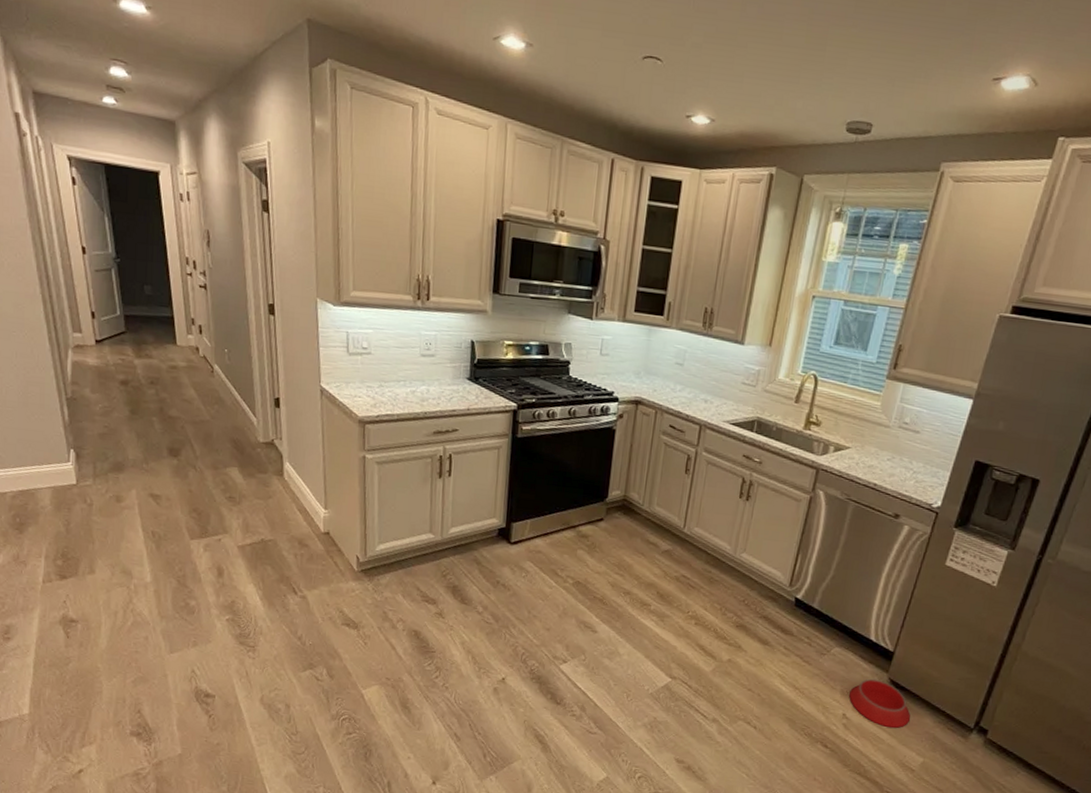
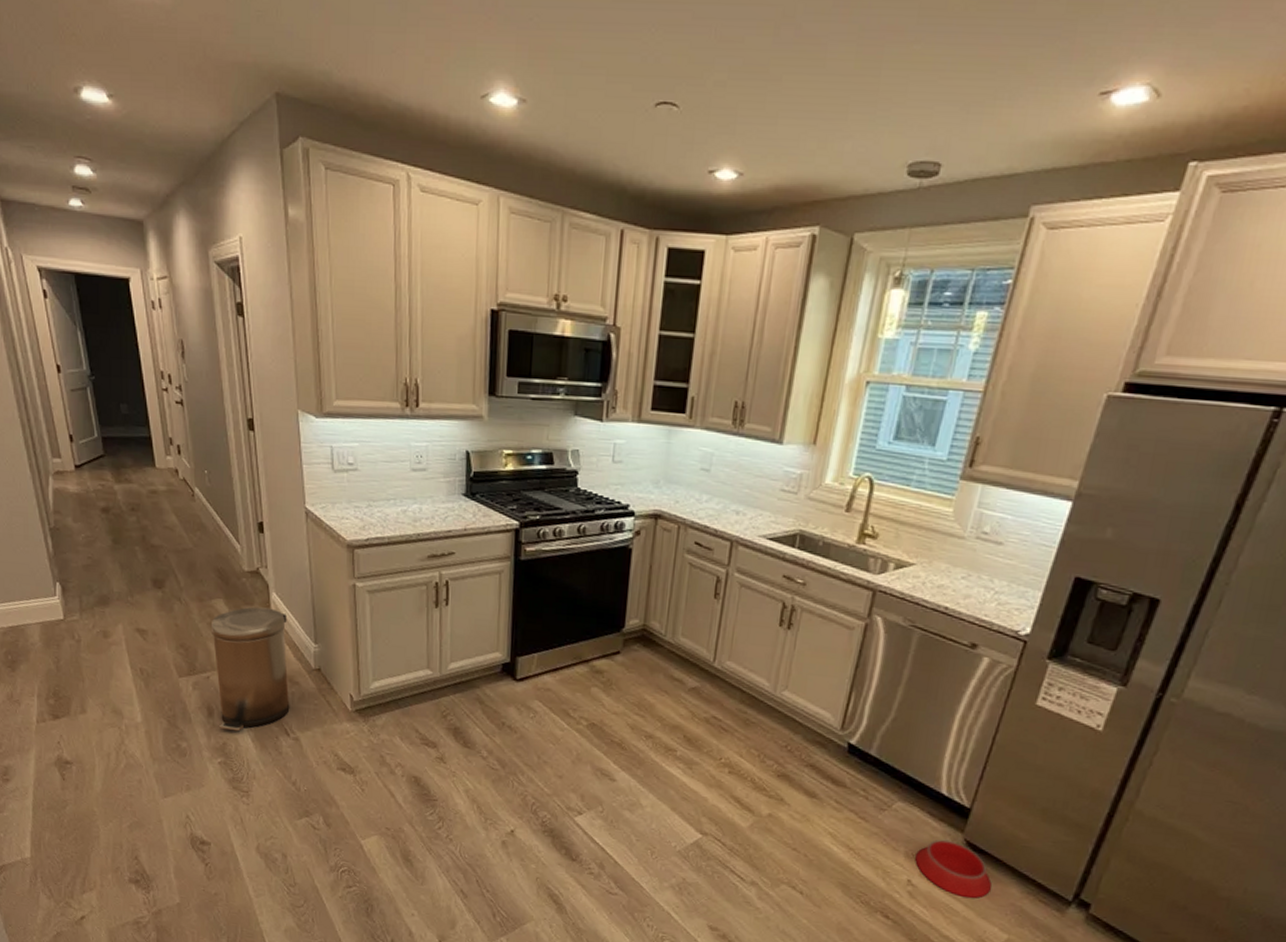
pedal bin: none [224,475,299,590] -> present [210,607,290,731]

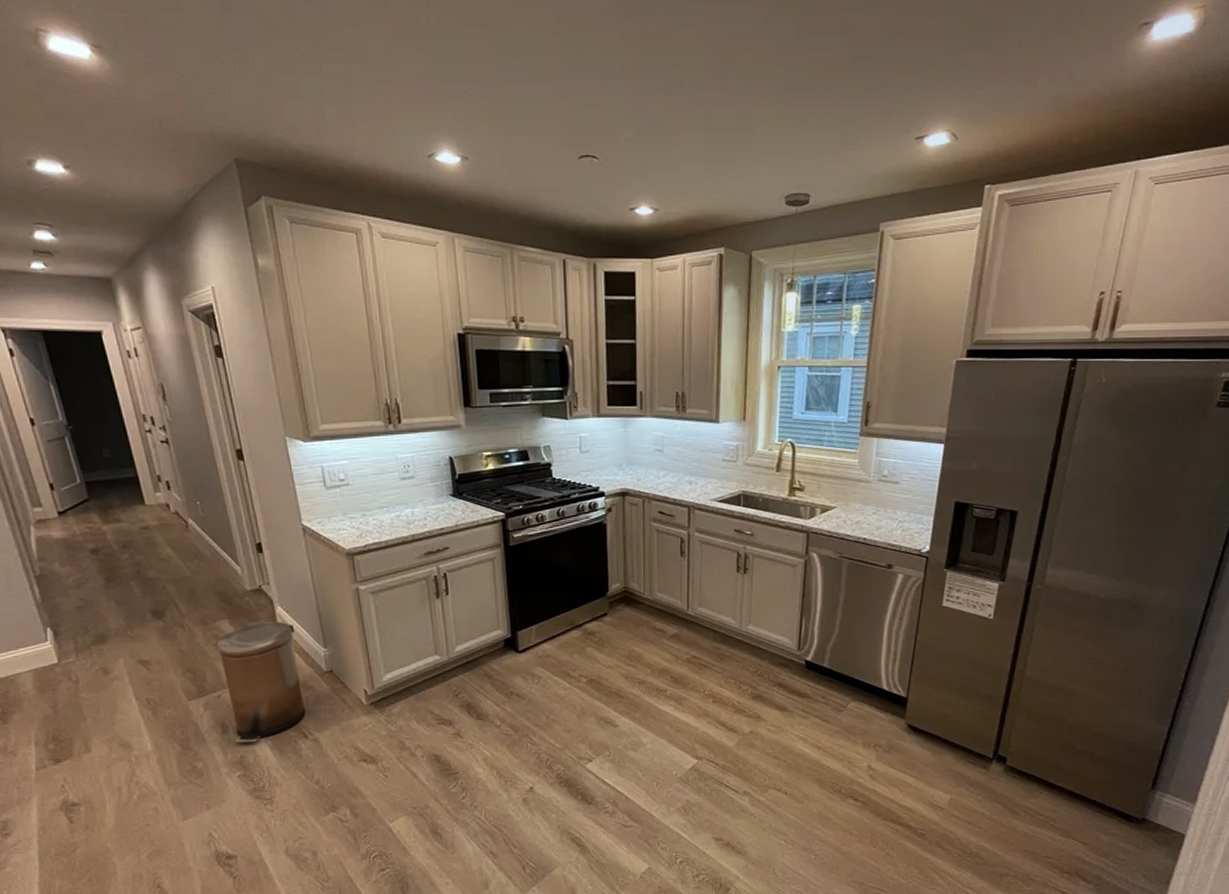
pet bowl: present [915,839,992,898] -> none [871,726,932,772]

